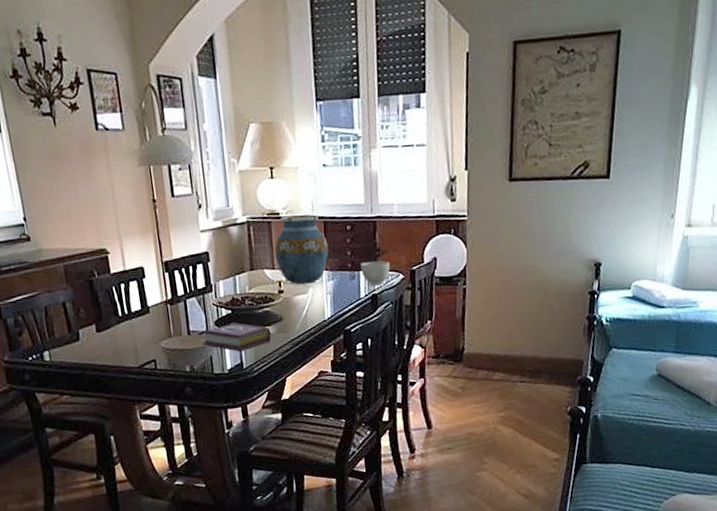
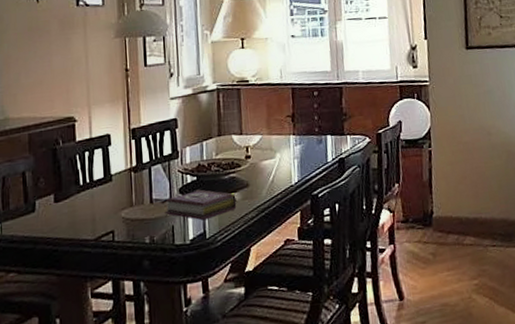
vase: present [274,214,329,285] -> none [243,81,296,150]
bowl: present [360,261,390,286] -> none [327,125,357,150]

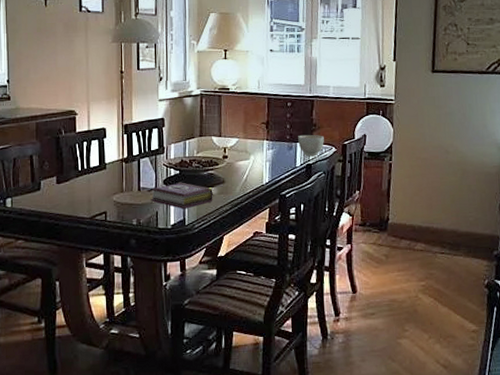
bowl: none [327,125,357,150] -> present [298,134,324,157]

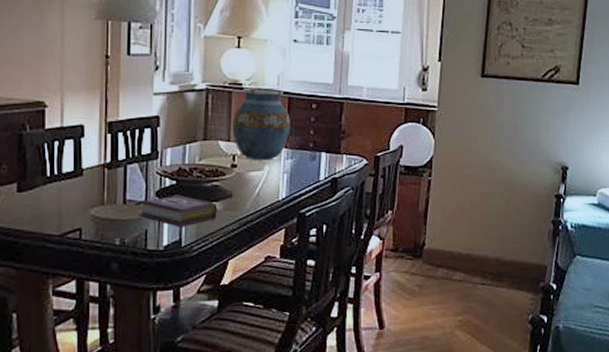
vase: none [223,90,270,152] -> present [233,87,291,161]
bowl: present [298,134,324,157] -> none [323,143,354,169]

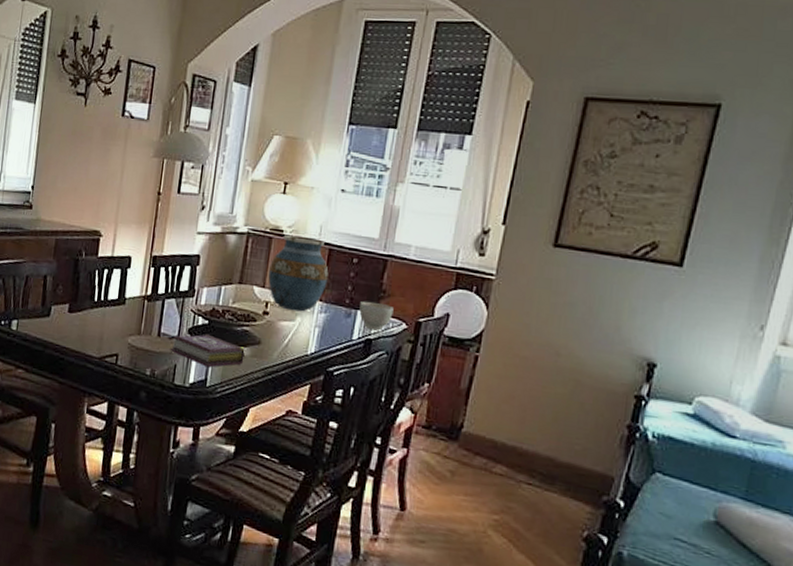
bowl: none [323,143,354,169] -> present [359,301,394,331]

